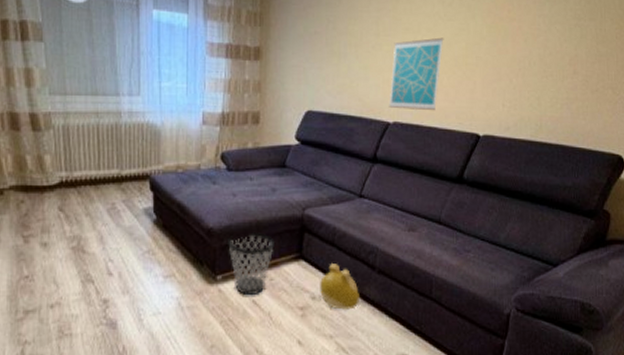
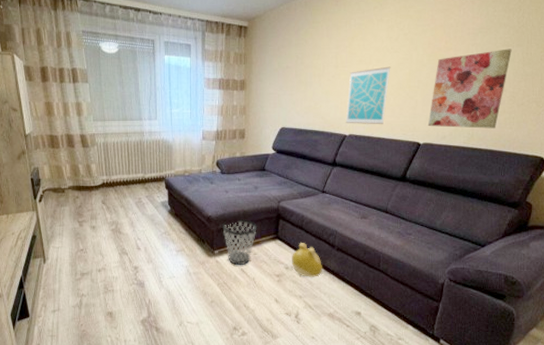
wall art: none [488,22,584,119] -> present [427,48,512,129]

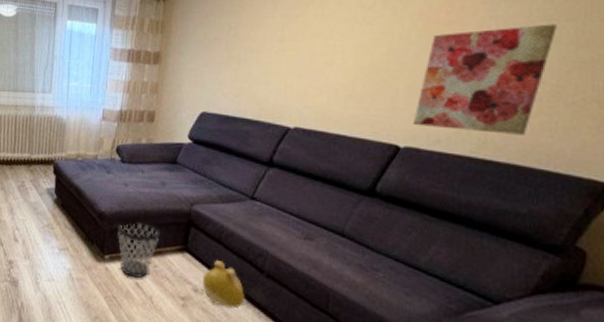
wall art: present [345,66,391,125] -> none [290,42,361,119]

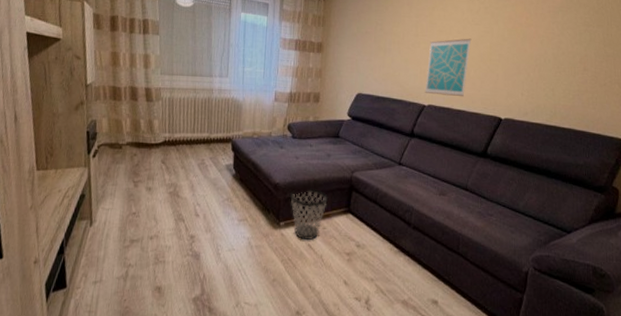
plush toy: present [203,260,246,309] -> none [364,218,398,258]
wall art: none [290,42,361,119] -> present [425,38,472,97]
wall art: present [412,24,557,135] -> none [509,28,592,108]

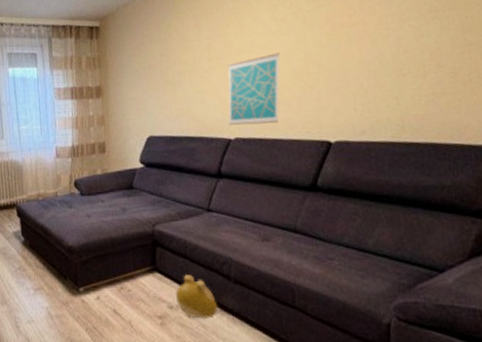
wastebasket: present [289,188,329,241] -> none [85,247,130,306]
plush toy: none [364,218,398,258] -> present [176,275,219,319]

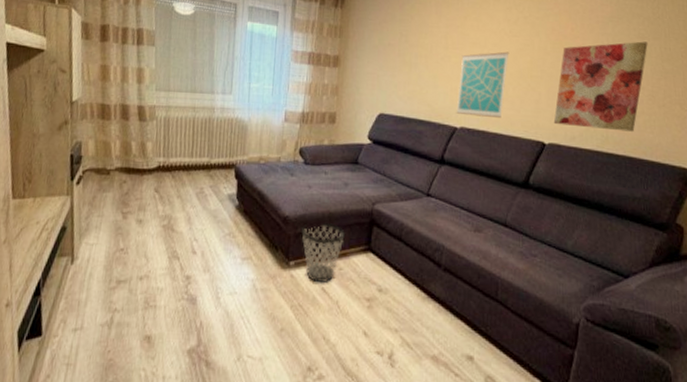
wastebasket: none [85,247,130,306] -> present [300,221,346,284]
plush toy: present [176,275,219,319] -> none [387,258,426,305]
wall art: none [338,14,444,121] -> present [553,41,648,132]

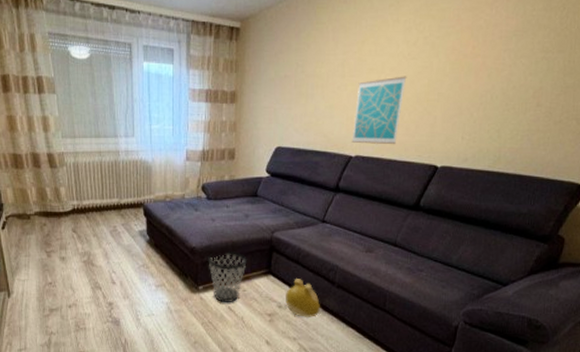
plush toy: none [387,258,426,305] -> present [286,279,321,317]
wall art: present [553,41,648,132] -> none [447,55,551,150]

